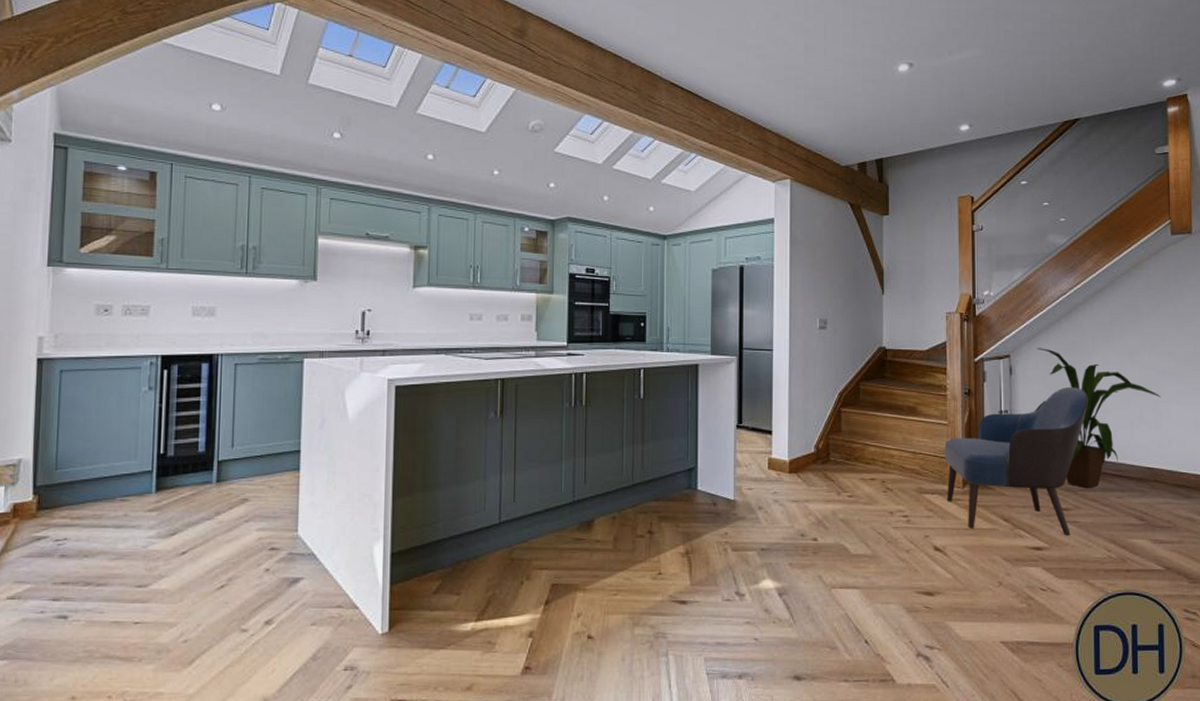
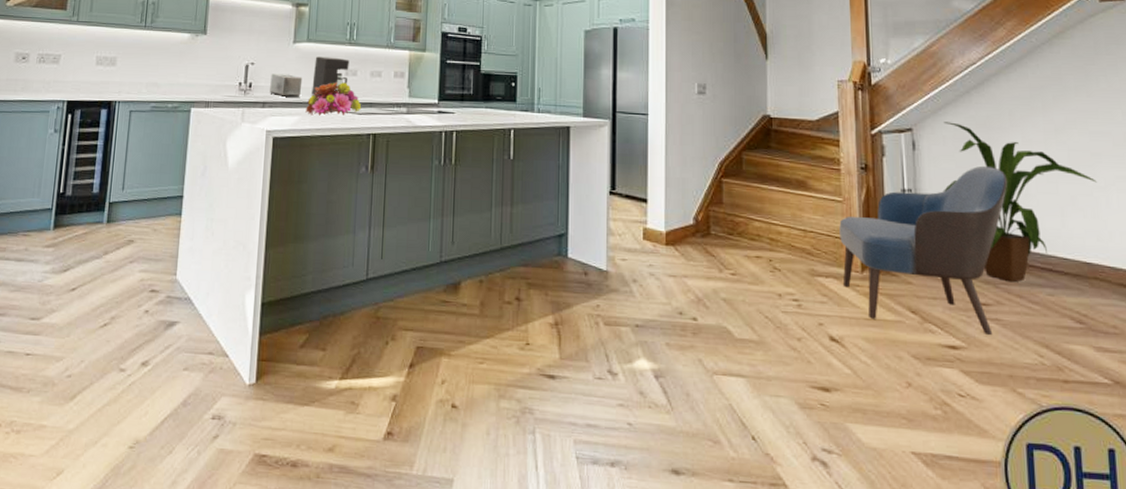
toaster: none [390,320,425,345] -> present [270,73,303,98]
flower bouquet: none [429,327,489,363] -> present [305,82,362,117]
coffee maker: none [435,301,474,341] -> present [312,56,349,95]

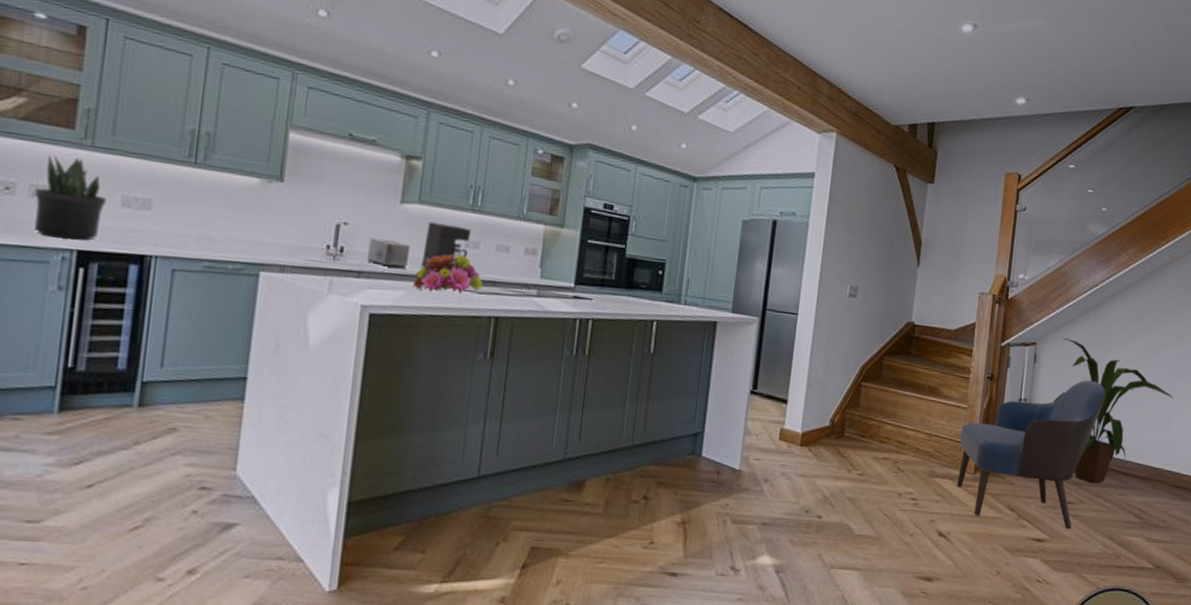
planter: none [40,30,87,93] -> present [35,155,107,240]

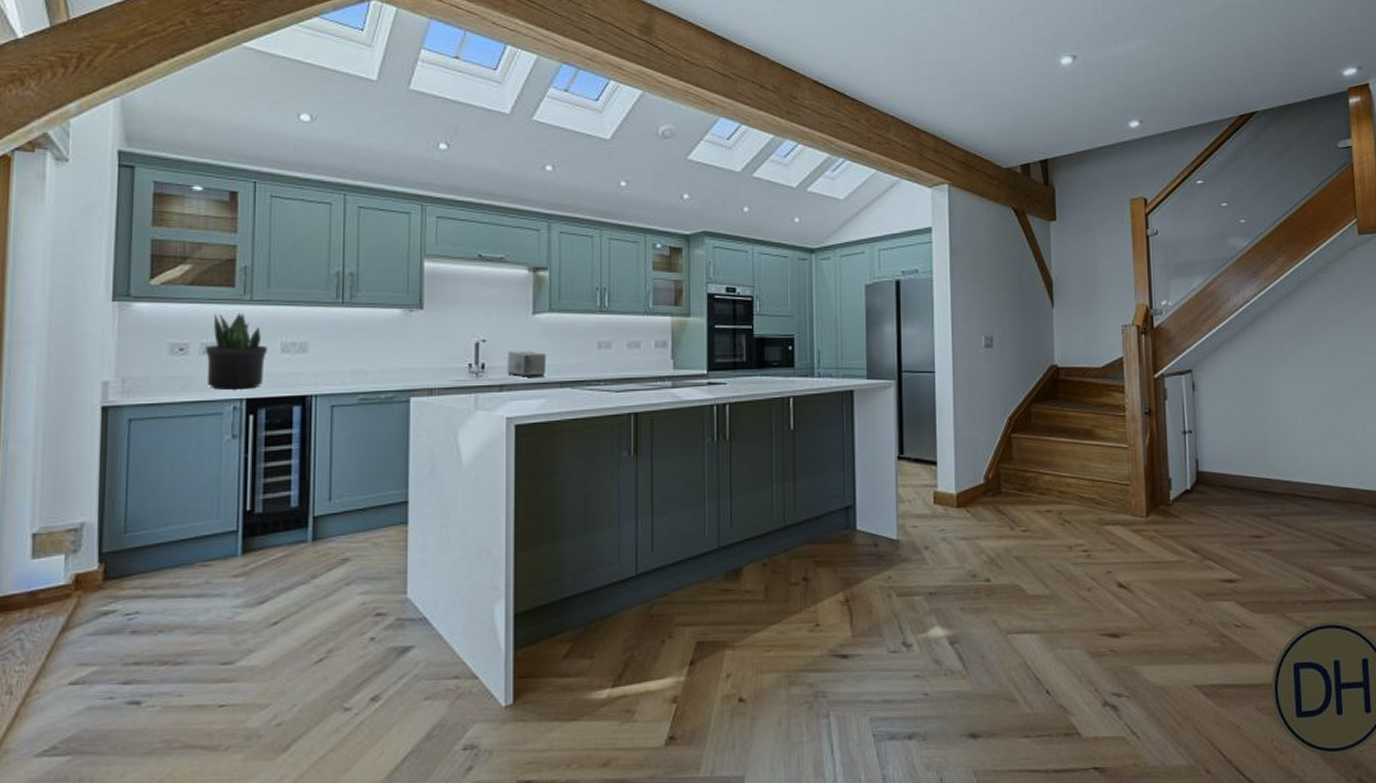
flower bouquet: present [413,254,483,294] -> none [553,357,620,398]
coffee maker: present [421,222,471,269] -> none [559,328,602,373]
armchair: present [956,380,1105,529] -> none [1125,402,1278,565]
house plant: present [1053,338,1173,484] -> none [1220,361,1355,513]

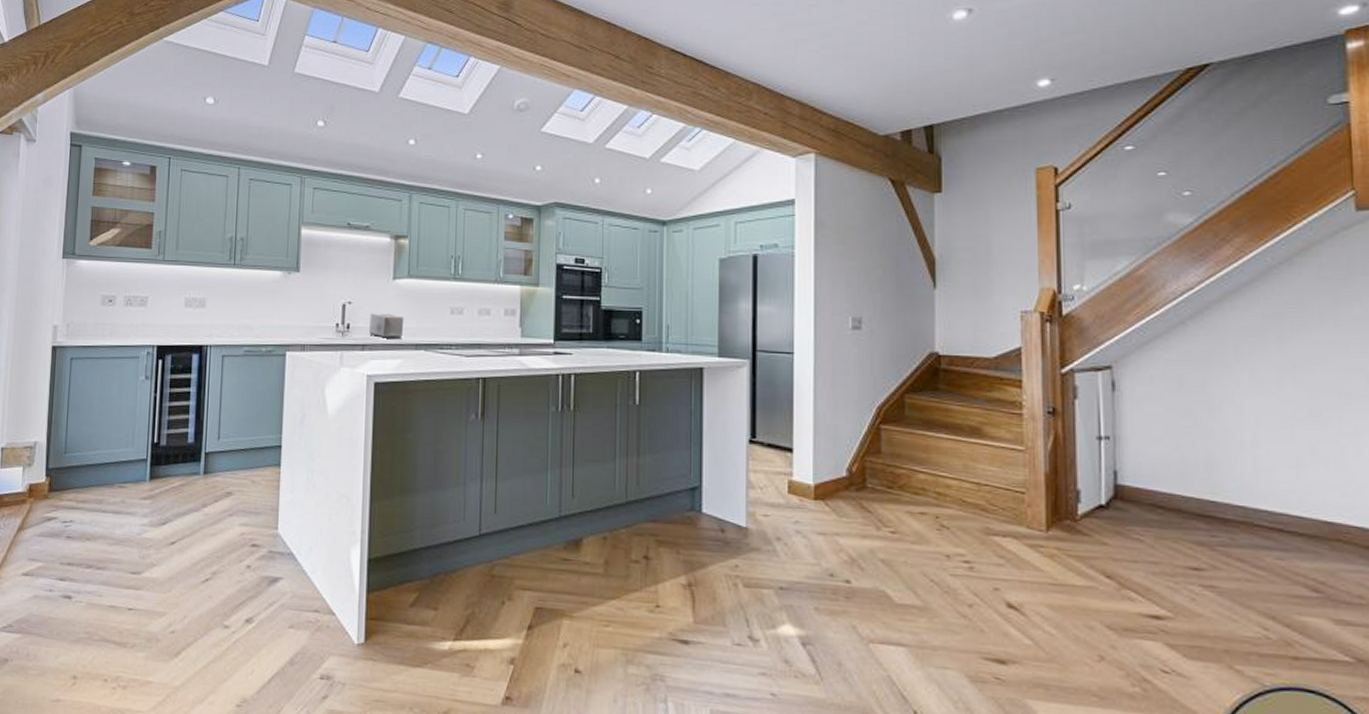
planter: present [205,312,268,390] -> none [128,270,175,337]

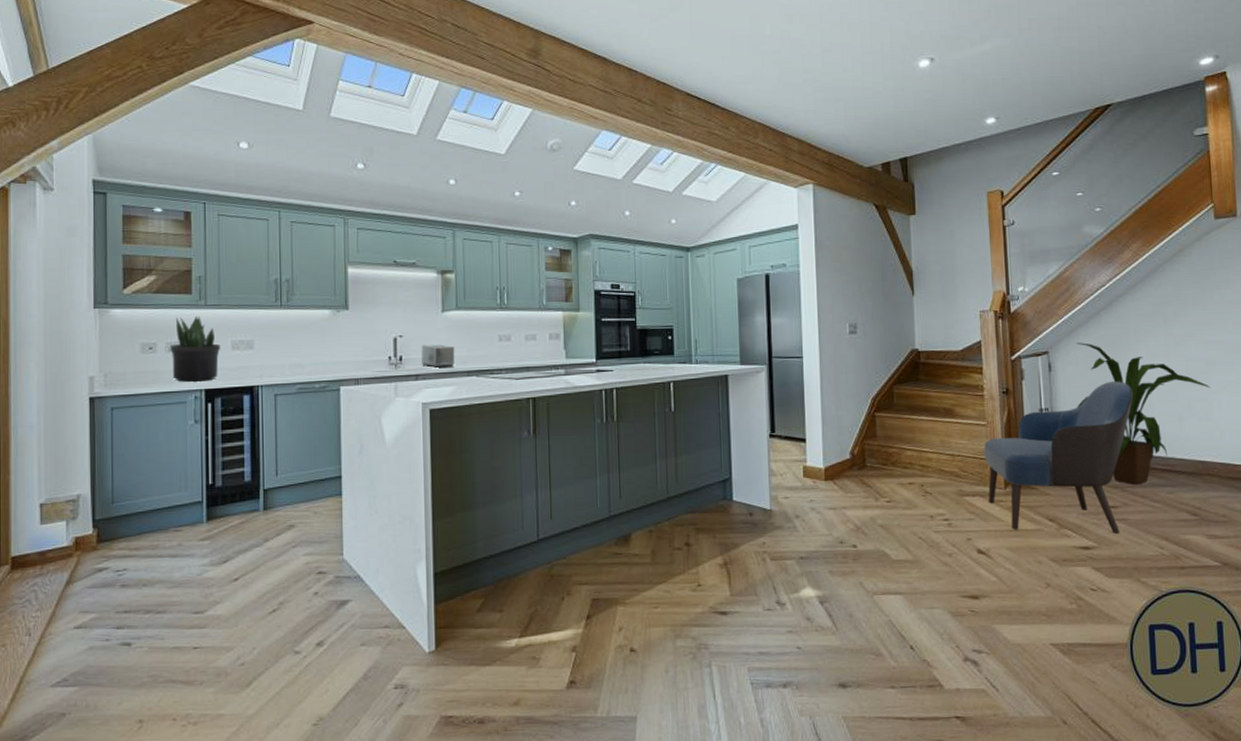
planter: none [128,270,175,337] -> present [170,315,221,382]
armchair: none [1020,408,1229,604] -> present [984,381,1133,533]
house plant: none [1150,358,1344,544] -> present [1076,342,1210,485]

